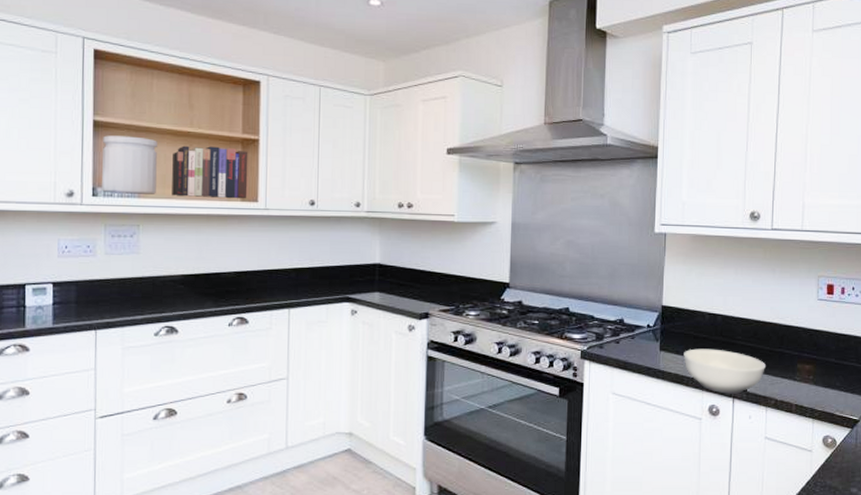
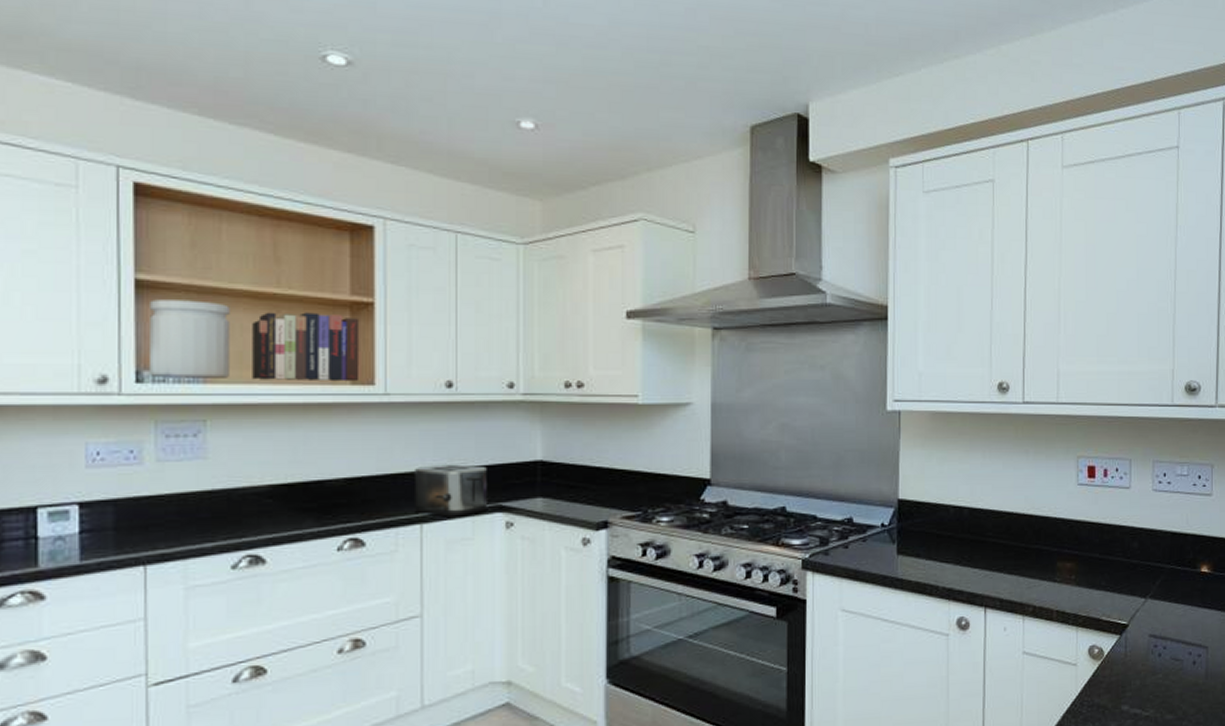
toaster: none [284,264,339,305] -> present [413,464,489,517]
bowl: present [684,348,767,394] -> none [925,549,1022,603]

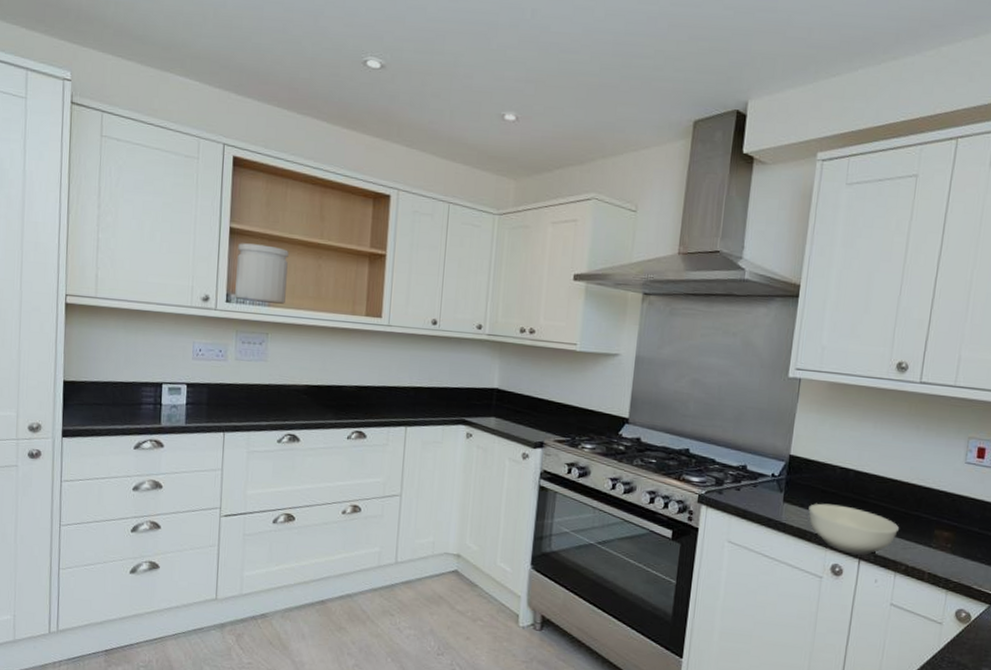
books: present [252,312,360,382] -> none [300,257,375,314]
toaster: present [413,464,489,517] -> none [402,383,457,425]
bowl: none [925,549,1022,603] -> present [808,503,900,555]

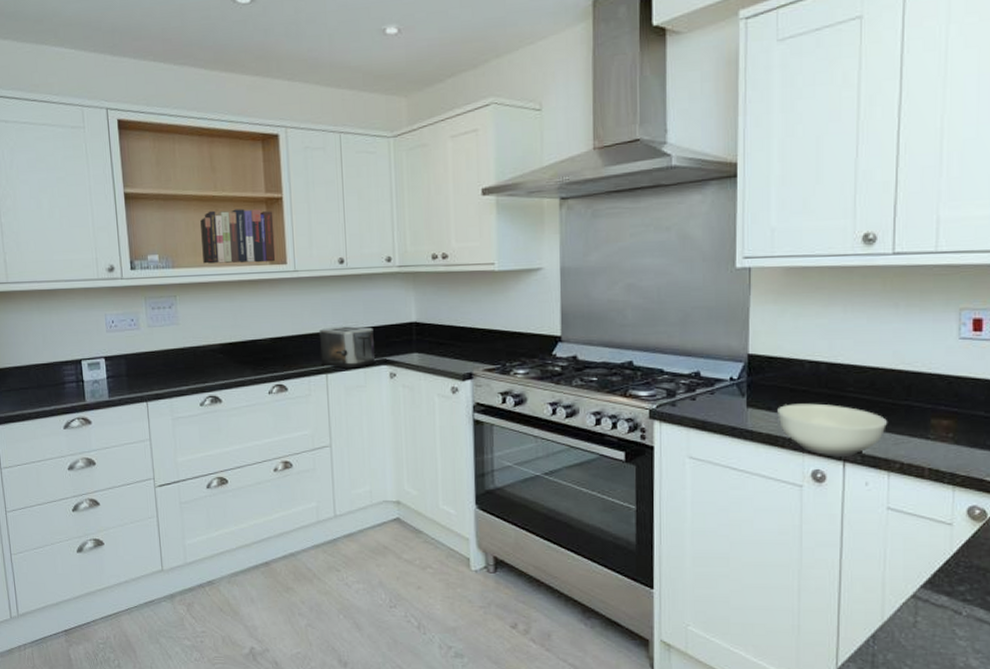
jar: present [235,243,289,304] -> none [134,205,188,266]
books: none [300,257,375,314] -> present [200,209,276,264]
toaster: none [402,383,457,425] -> present [318,326,376,369]

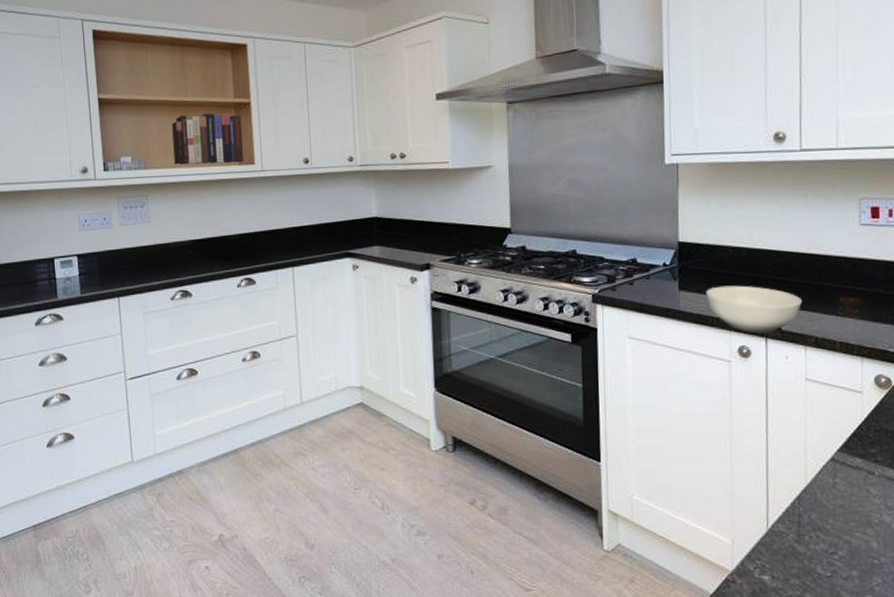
toaster: present [318,326,376,369] -> none [285,221,339,262]

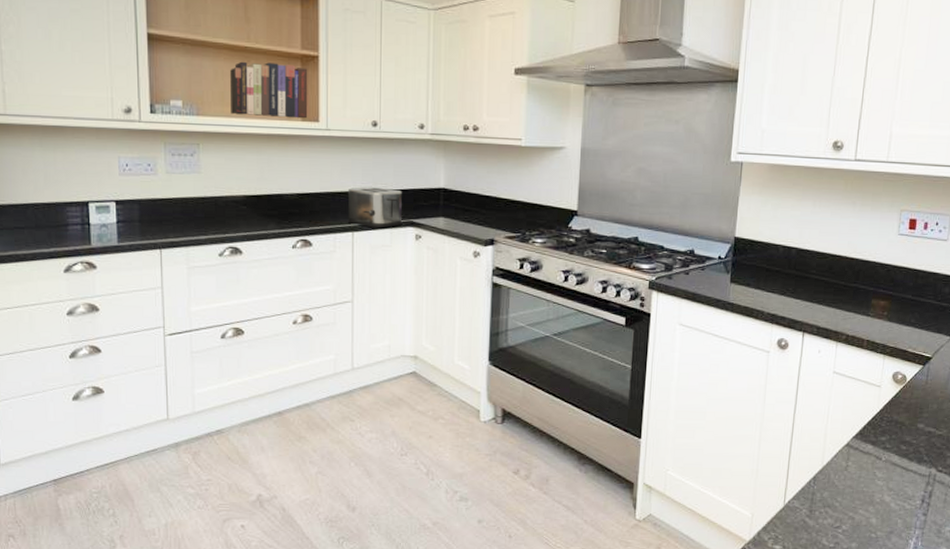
toaster: none [285,221,339,262] -> present [347,187,403,228]
bowl: present [706,285,803,333] -> none [754,281,840,328]

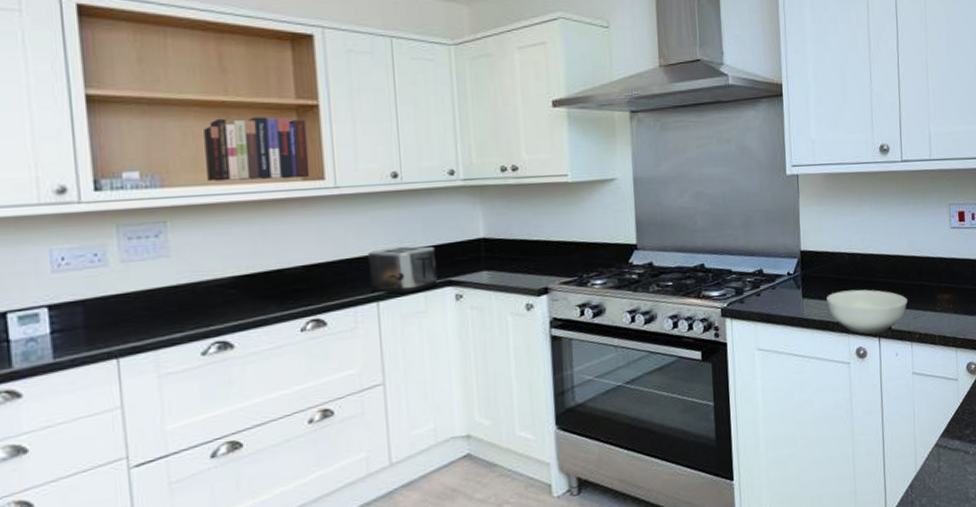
bowl: none [754,281,840,328] -> present [826,289,908,334]

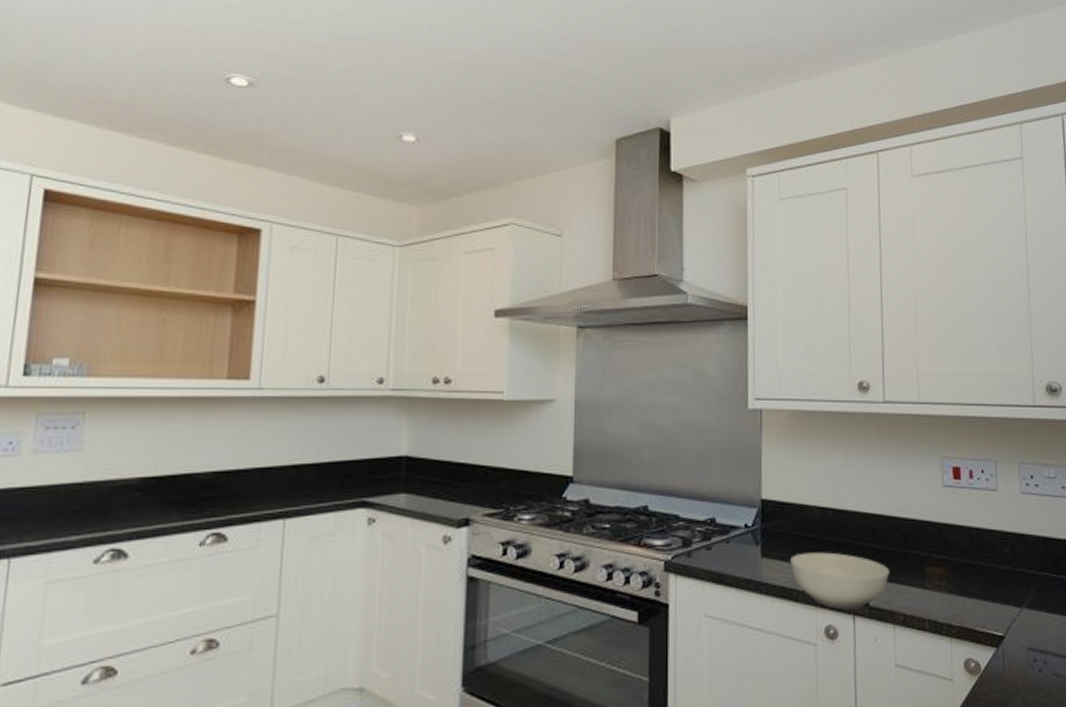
books: present [204,117,310,182] -> none [133,309,241,376]
toaster: present [367,246,438,294] -> none [278,459,354,513]

